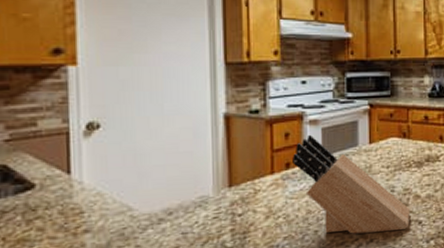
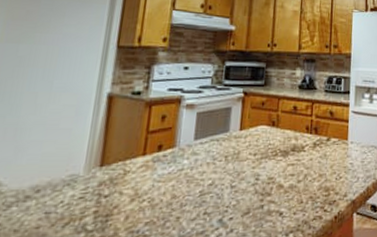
knife block: present [293,134,409,234] -> none [165,118,272,223]

